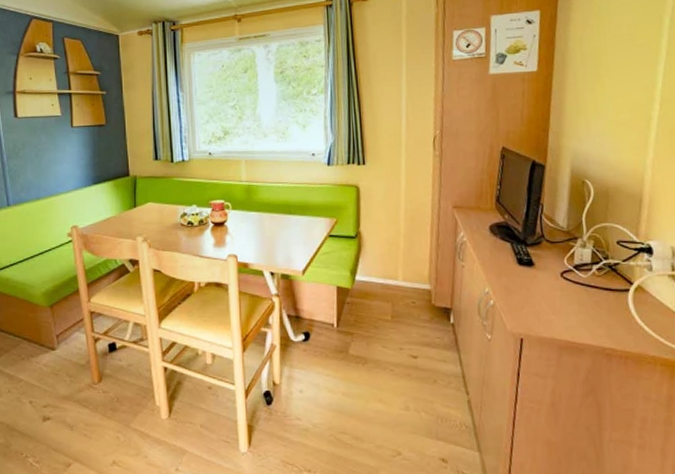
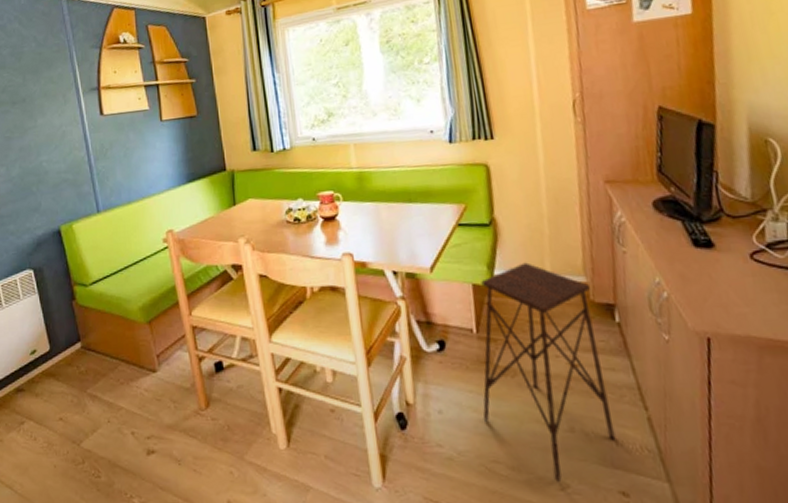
side table: none [336,270,441,451] -> present [481,262,616,483]

